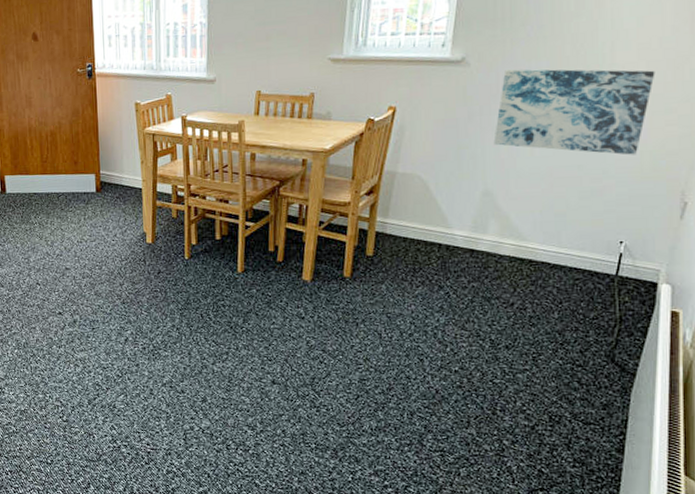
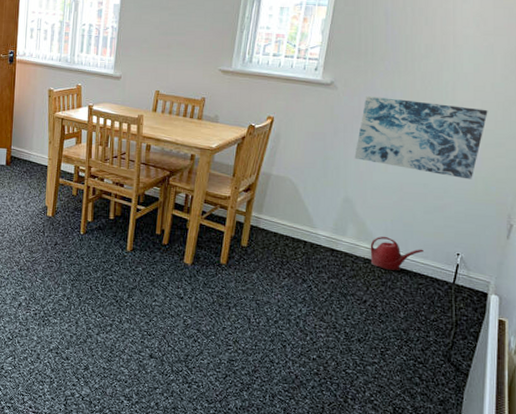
watering can: none [516,229,581,268] -> present [370,236,425,271]

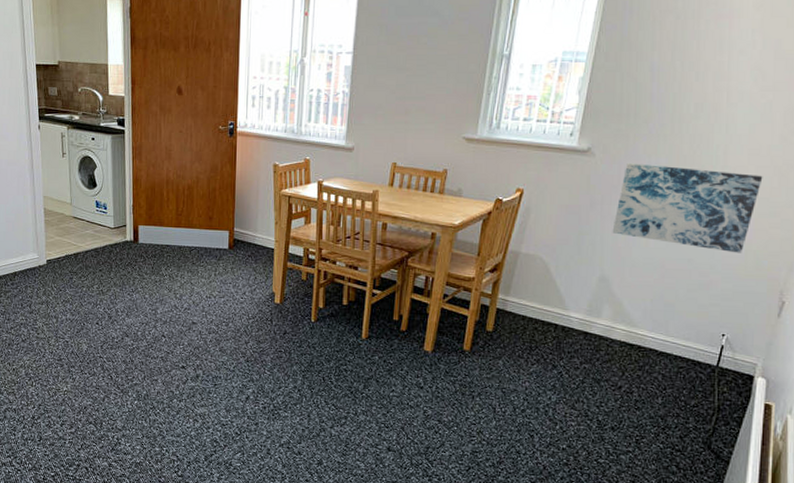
watering can: present [370,236,425,271] -> none [627,317,687,355]

